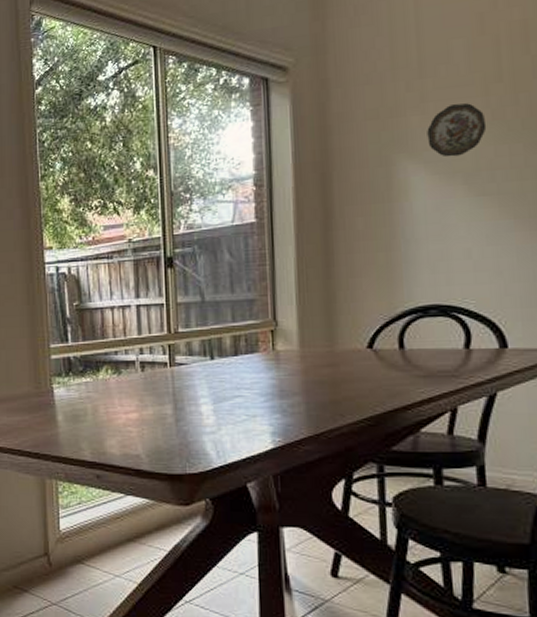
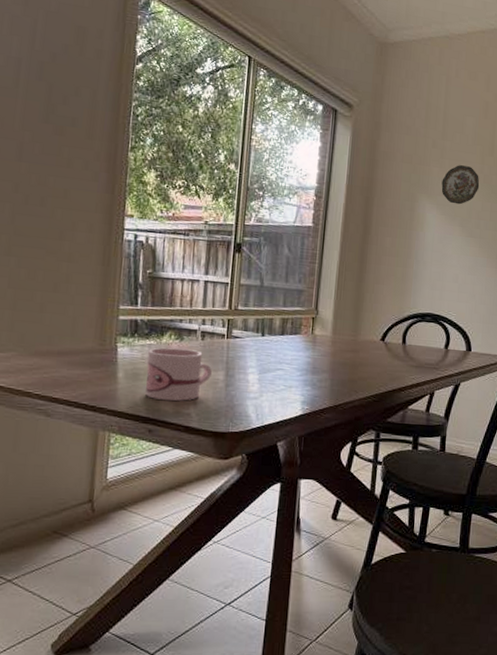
mug: none [86,383,158,443] -> present [145,347,212,401]

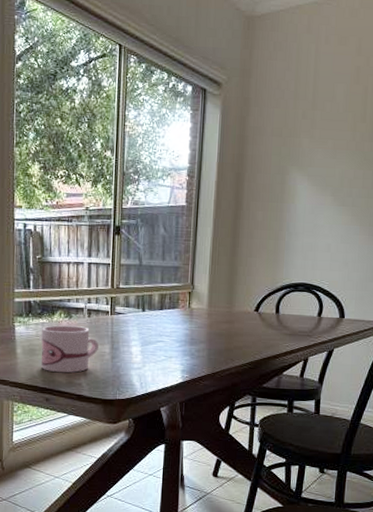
decorative plate: present [441,165,480,205] -> none [312,134,352,174]

